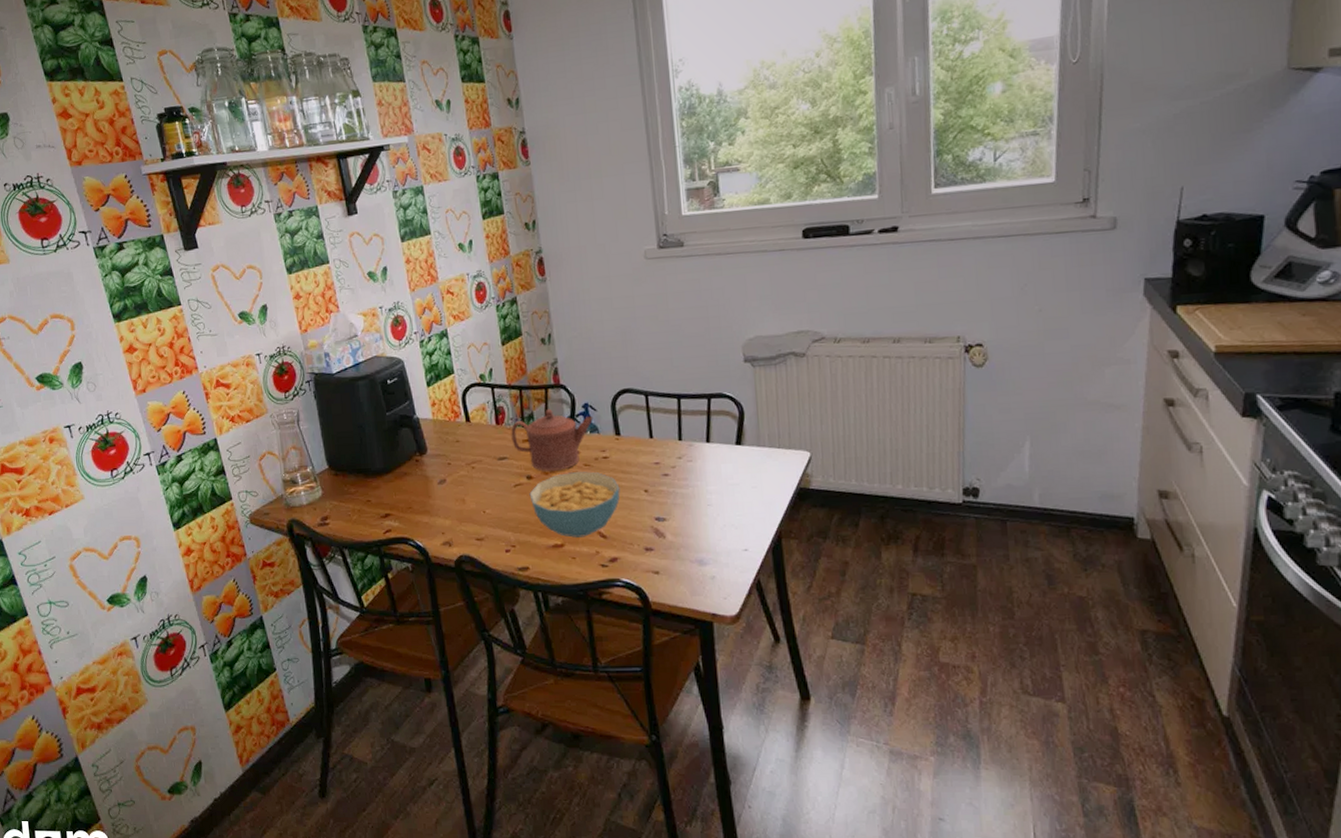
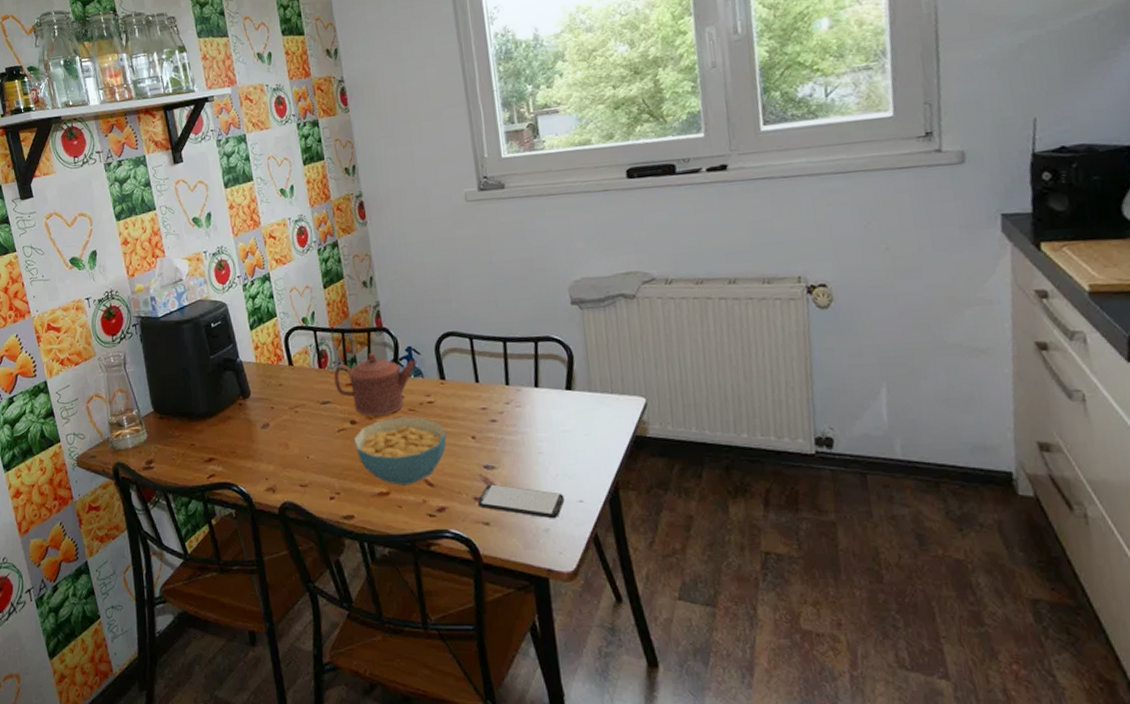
smartphone: none [648,535,731,567] -> present [478,484,565,519]

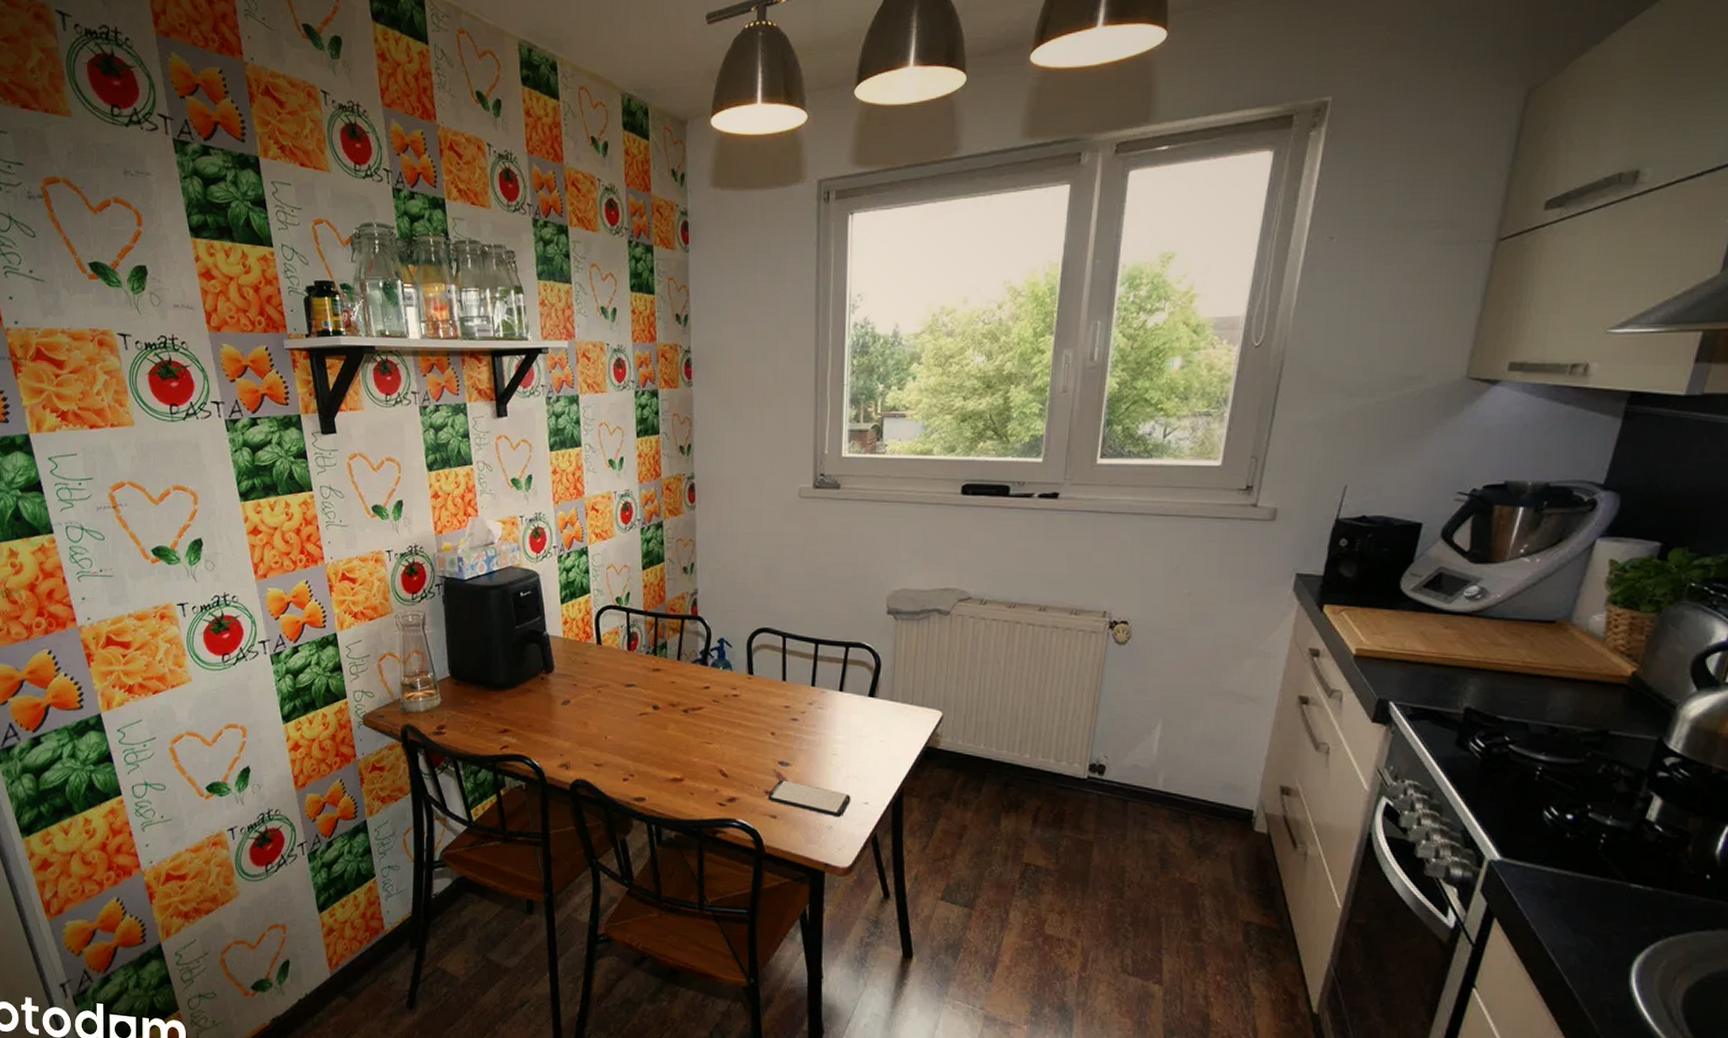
teapot: present [333,352,418,417] -> none [642,639,728,705]
cereal bowl: present [353,417,447,485] -> none [654,707,747,774]

